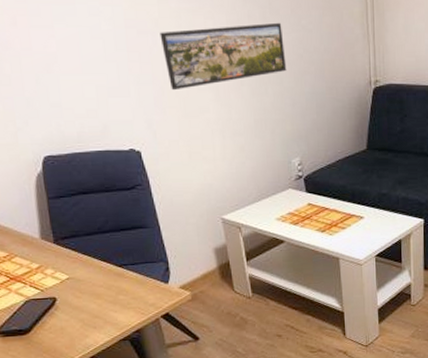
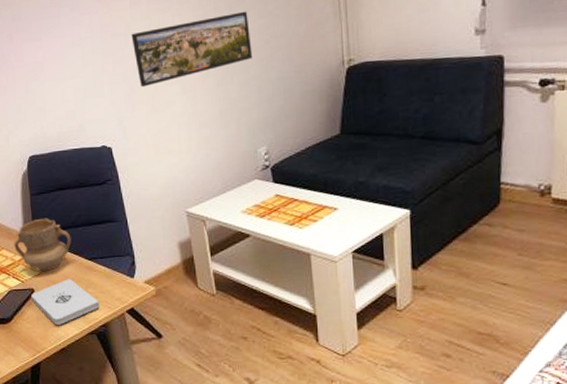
mug: none [29,223,98,280] -> present [14,218,72,272]
notepad: none [53,286,132,333] -> present [31,279,100,325]

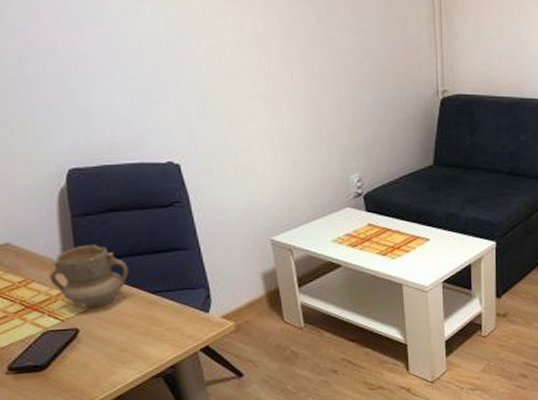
notepad: present [31,279,100,325] -> none [75,316,167,369]
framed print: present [131,11,253,88] -> none [204,25,346,98]

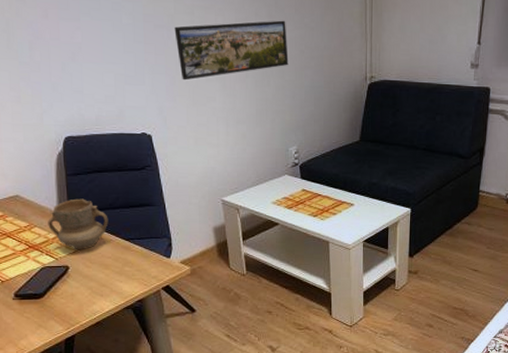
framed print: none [204,25,346,98] -> present [174,20,289,81]

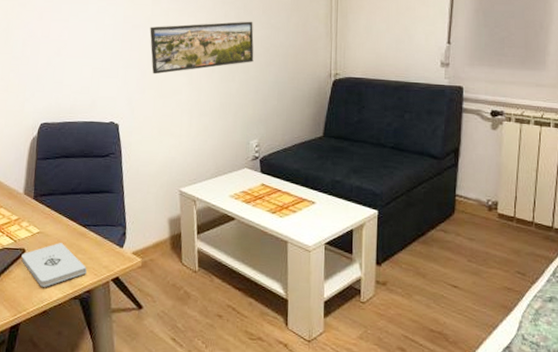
mug: present [48,198,109,250] -> none [12,182,69,234]
notepad: none [66,258,136,300] -> present [21,243,87,287]

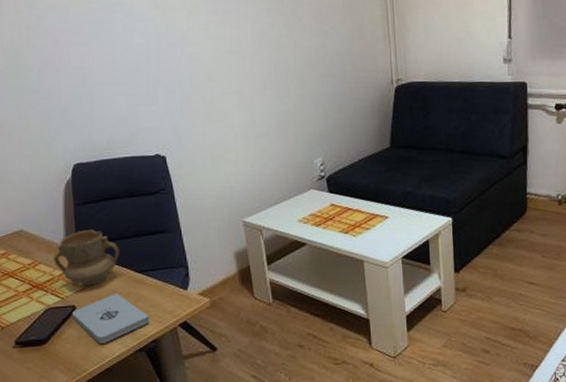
mug: none [12,182,69,234] -> present [53,229,120,288]
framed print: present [149,21,254,75] -> none [188,29,309,97]

